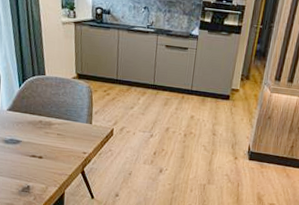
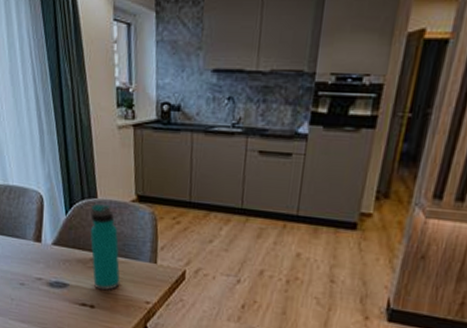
water bottle: none [39,80,63,145] -> present [90,204,120,291]

